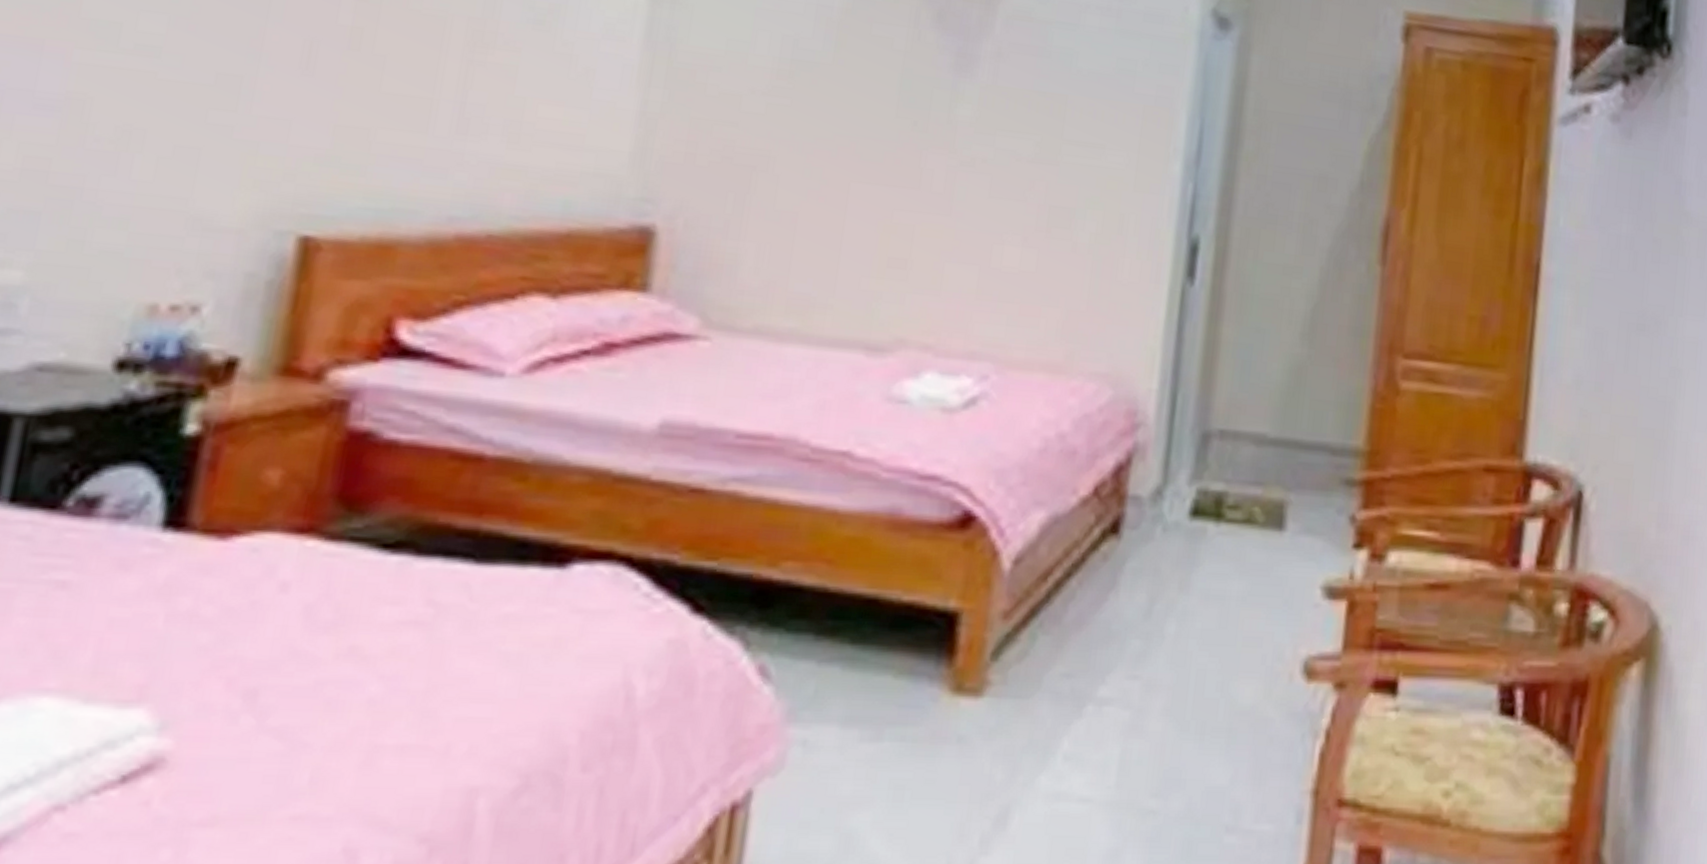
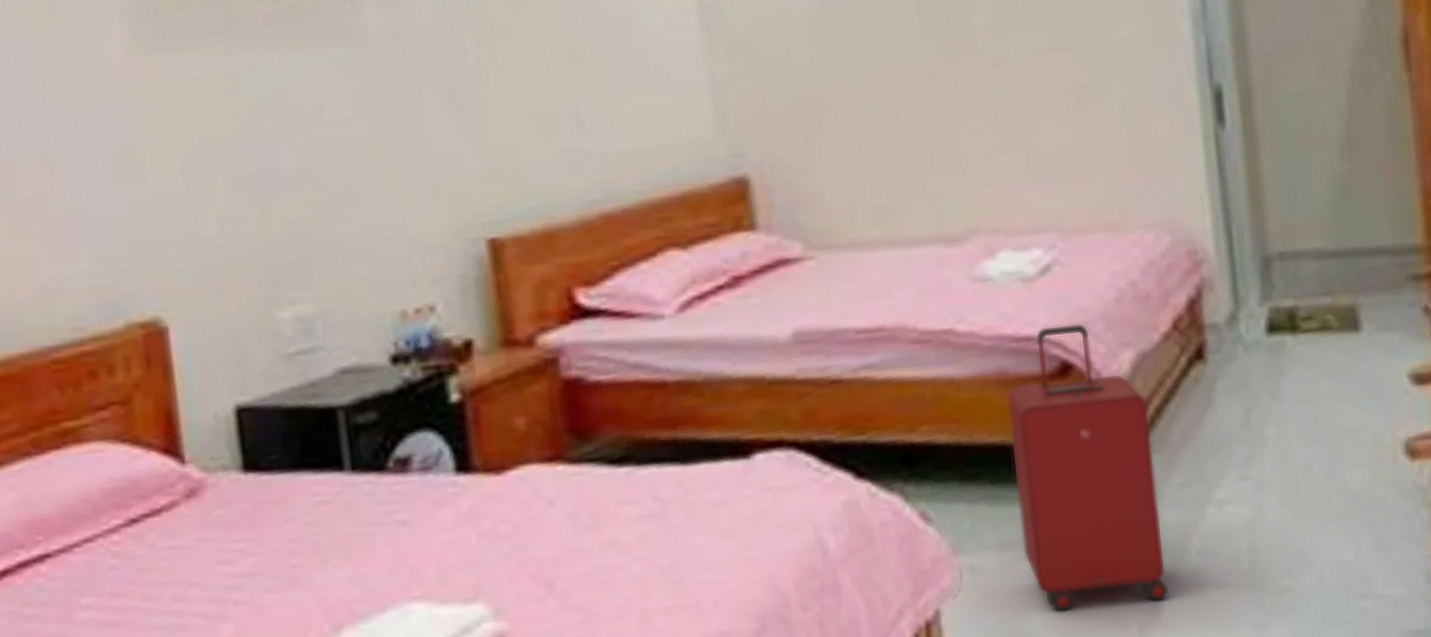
suitcase: none [868,467,1049,809] -> present [1006,323,1169,611]

